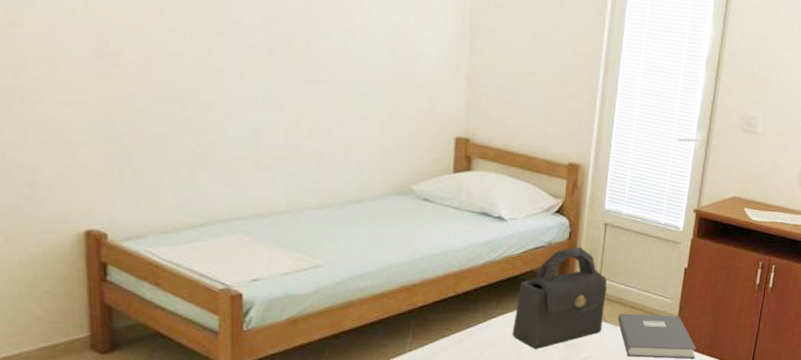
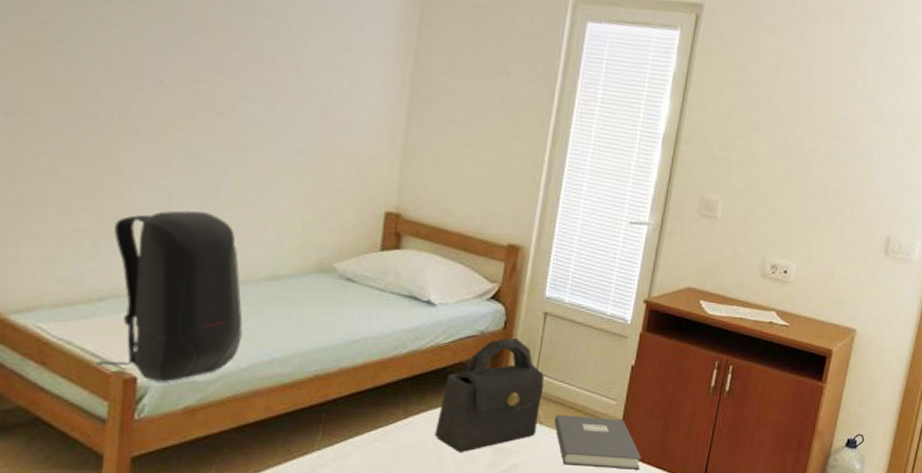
backpack: none [204,142,333,297] -> present [96,210,243,382]

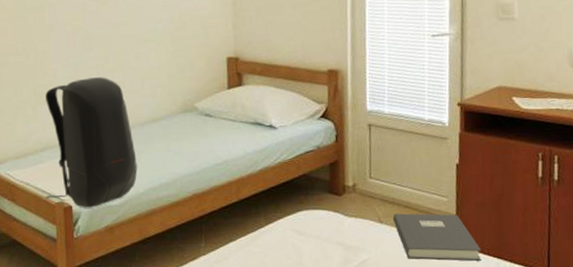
handbag: present [435,337,544,452] -> none [292,148,379,252]

